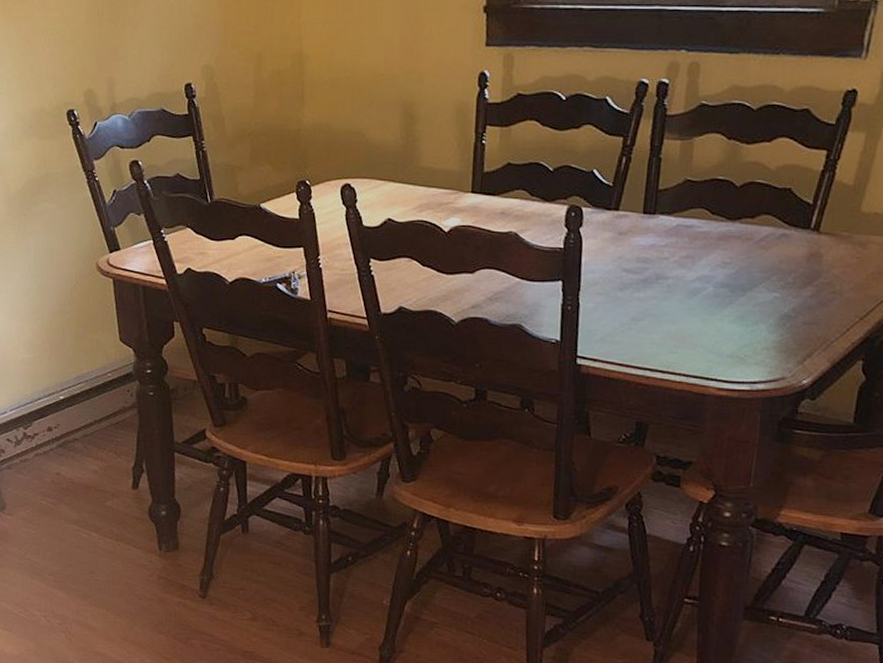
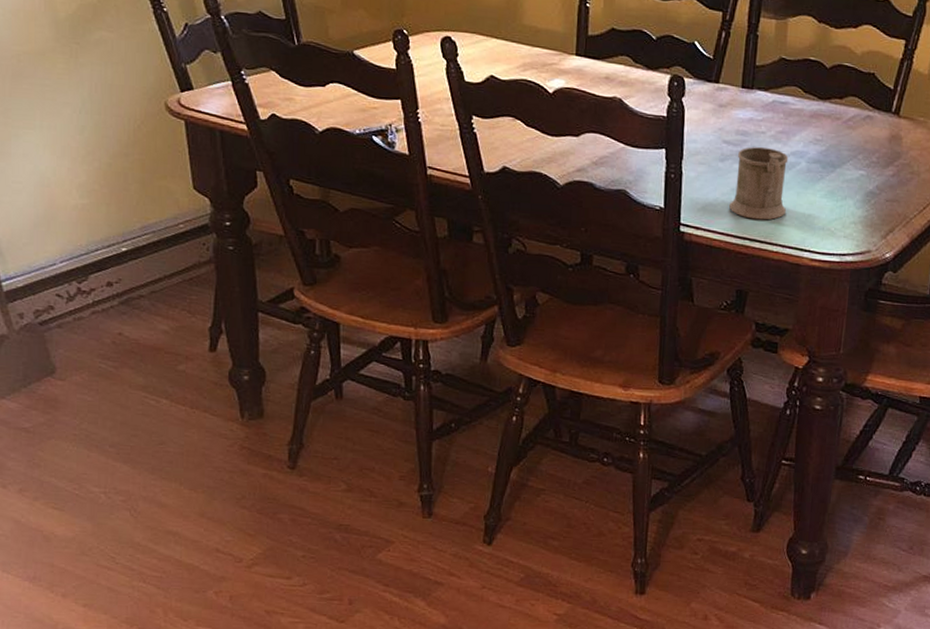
mug: none [629,274,694,349] -> present [729,147,789,220]

